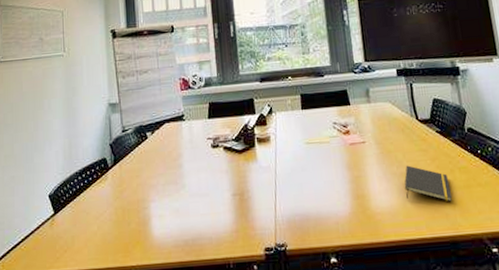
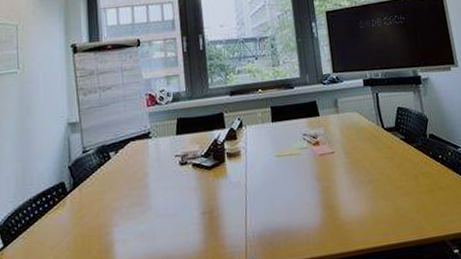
notepad: present [404,165,452,202] -> none [371,173,416,207]

